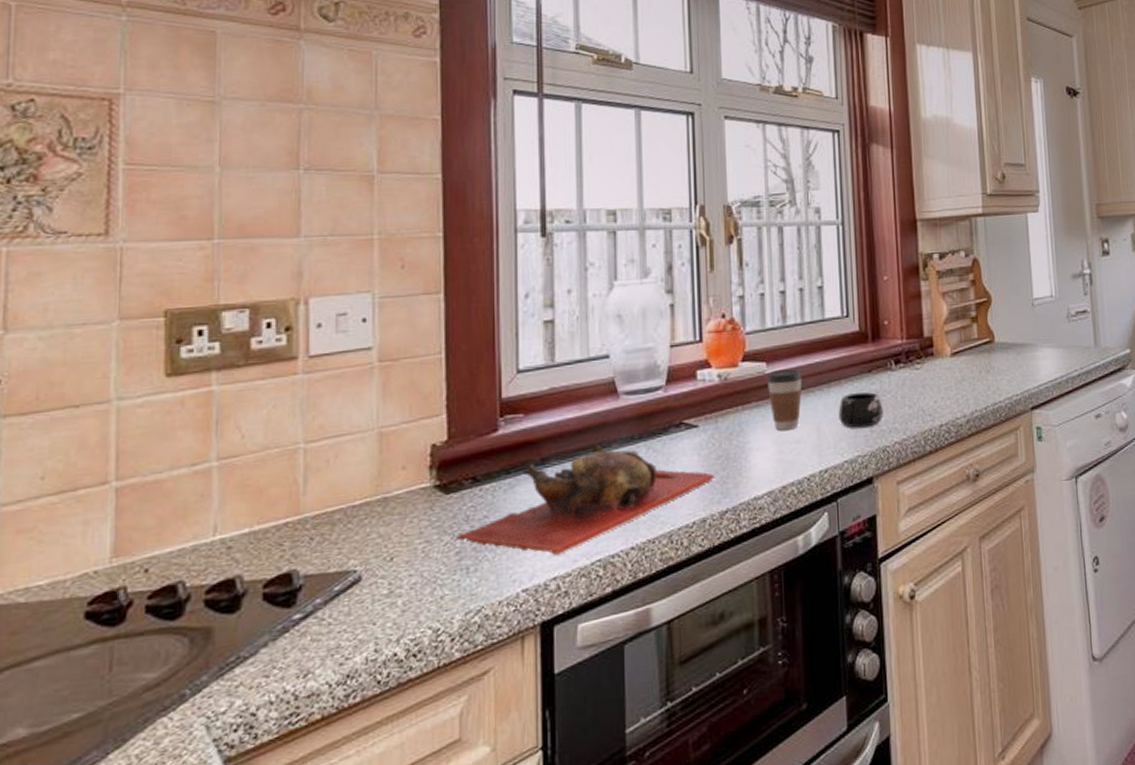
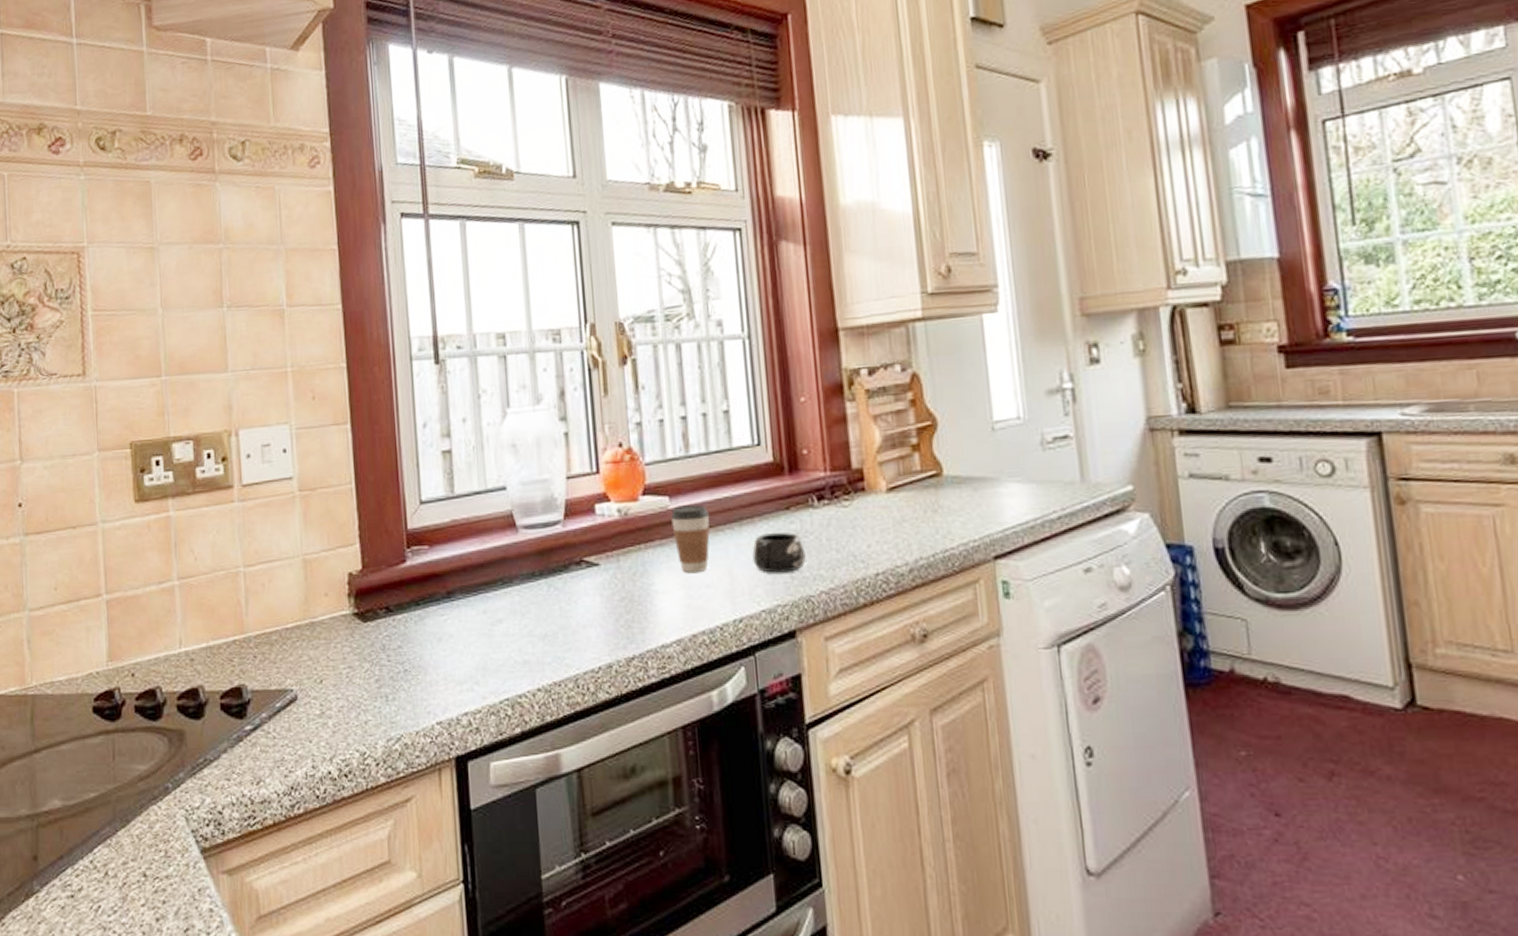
cutting board: present [453,444,715,556] -> none [373,579,620,692]

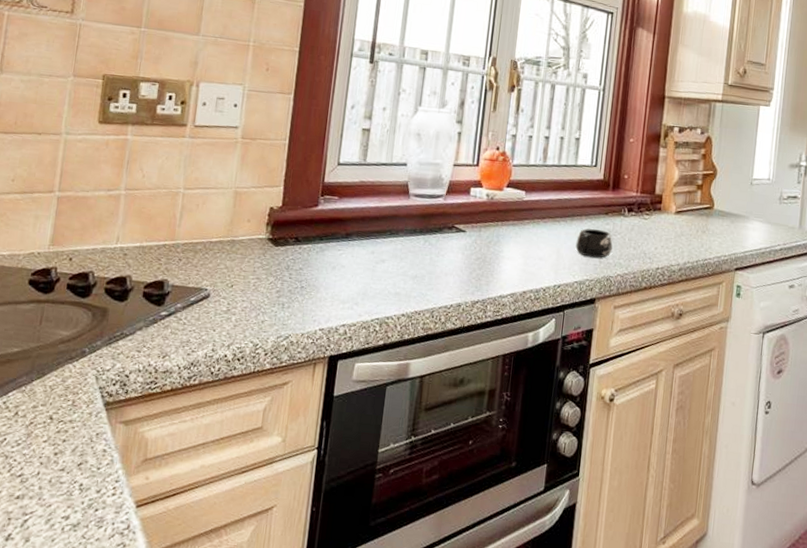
coffee cup: present [671,504,710,574] -> none [523,199,552,249]

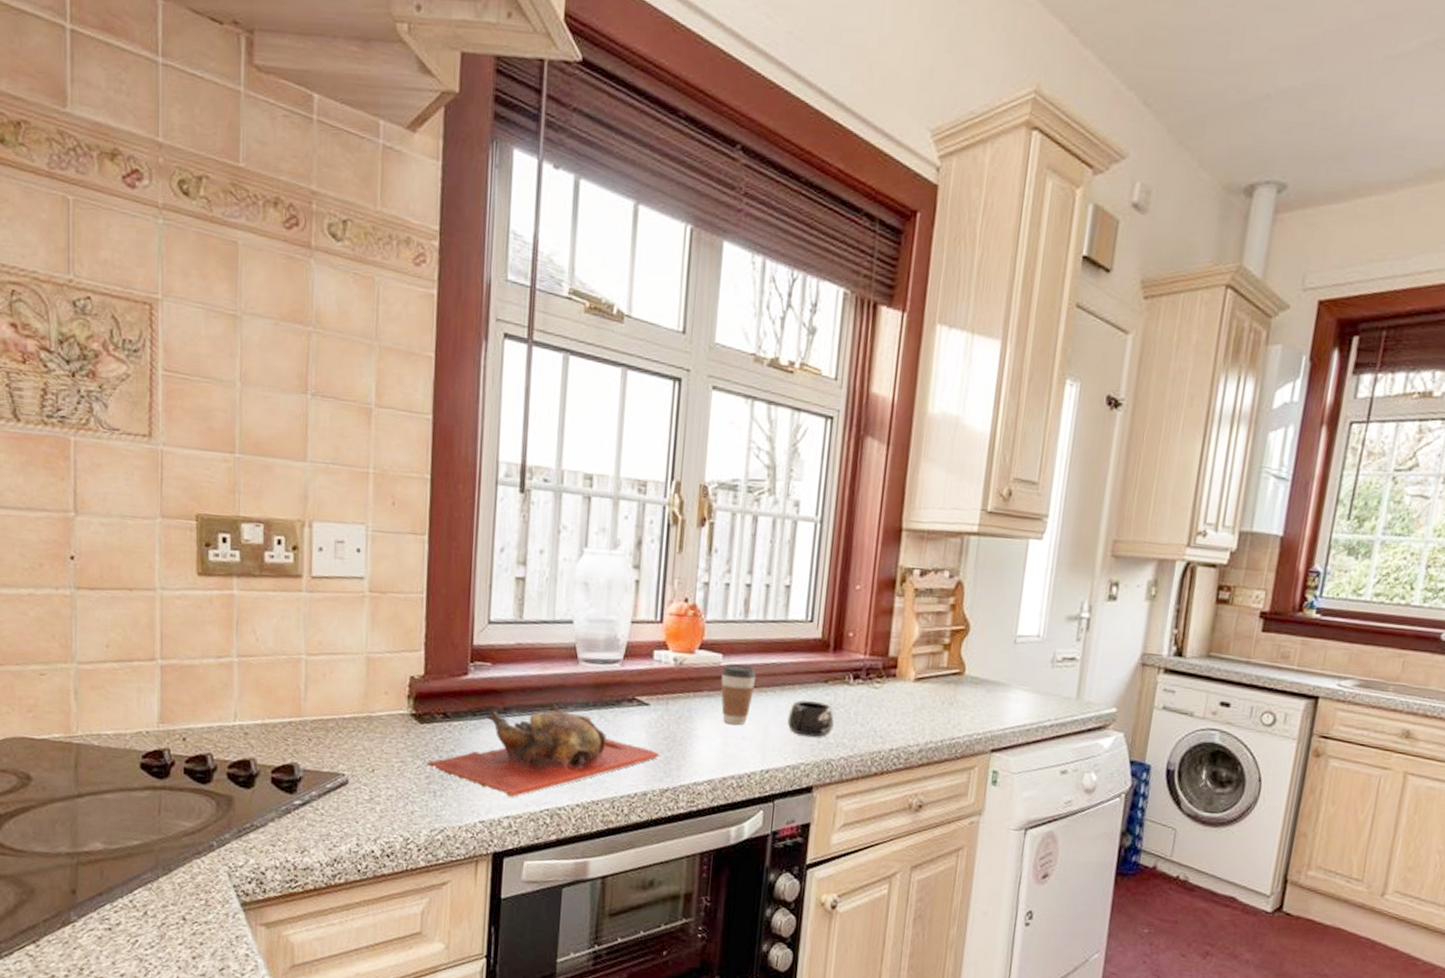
cutting board: none [276,230,473,309] -> present [424,704,660,798]
coffee cup: none [523,199,552,249] -> present [720,663,757,726]

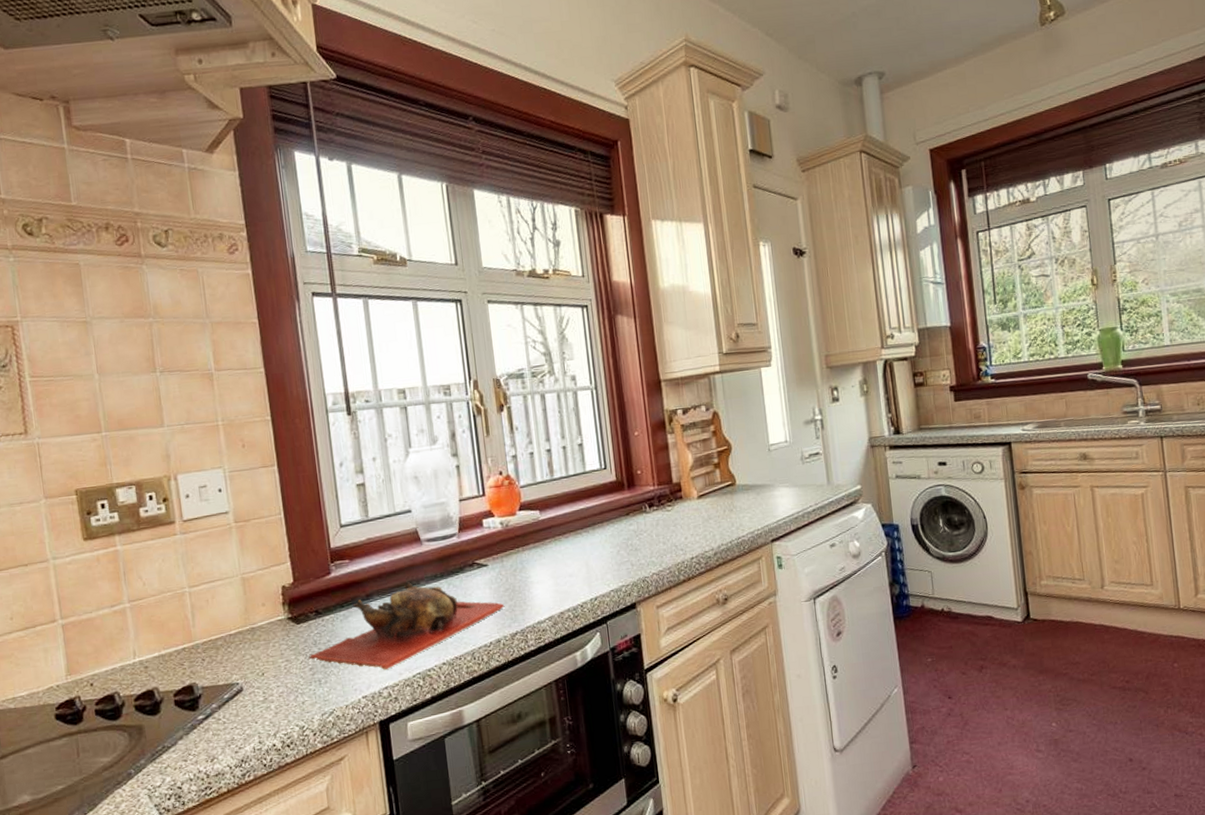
coffee cup: present [720,663,757,726] -> none [541,515,571,567]
mug: present [787,700,834,737] -> none [603,532,642,563]

